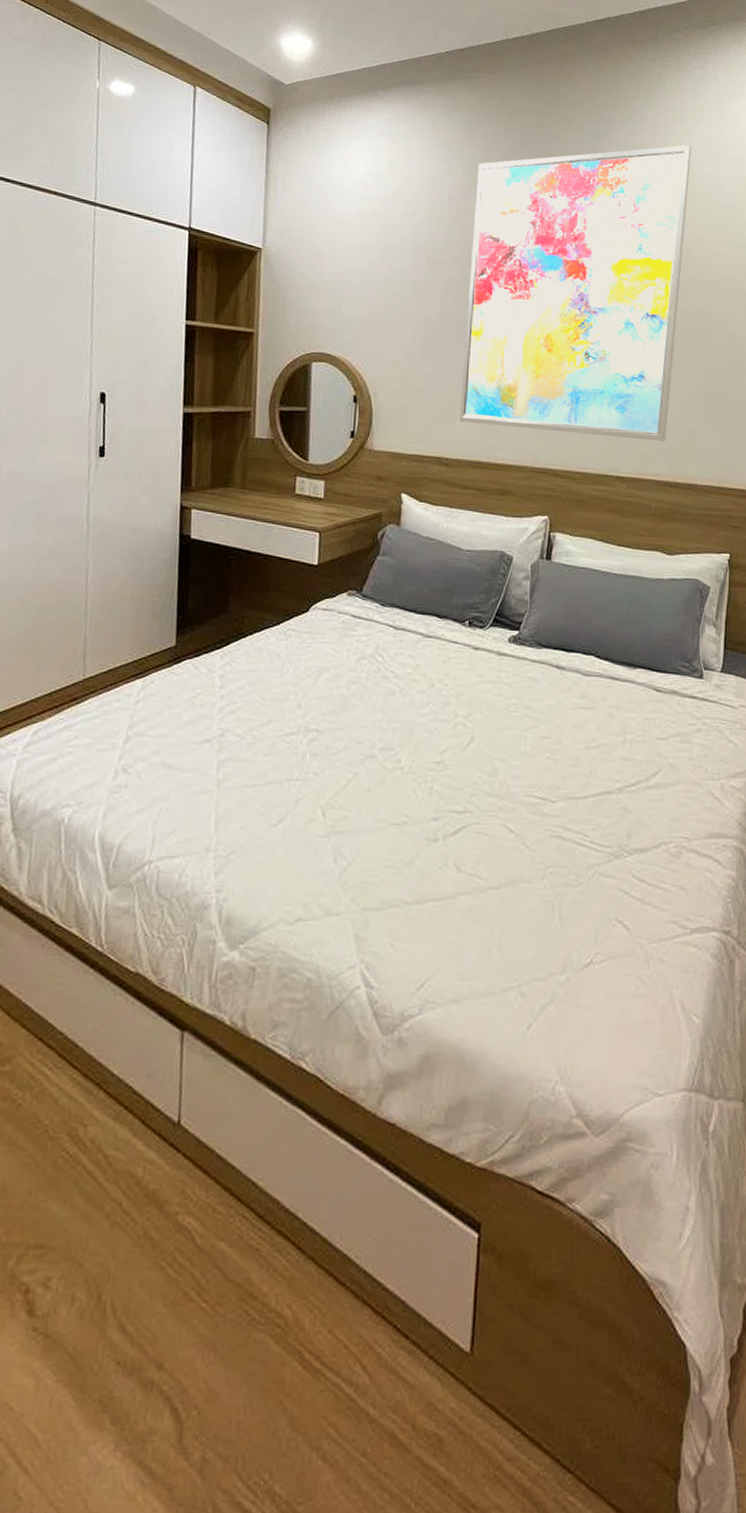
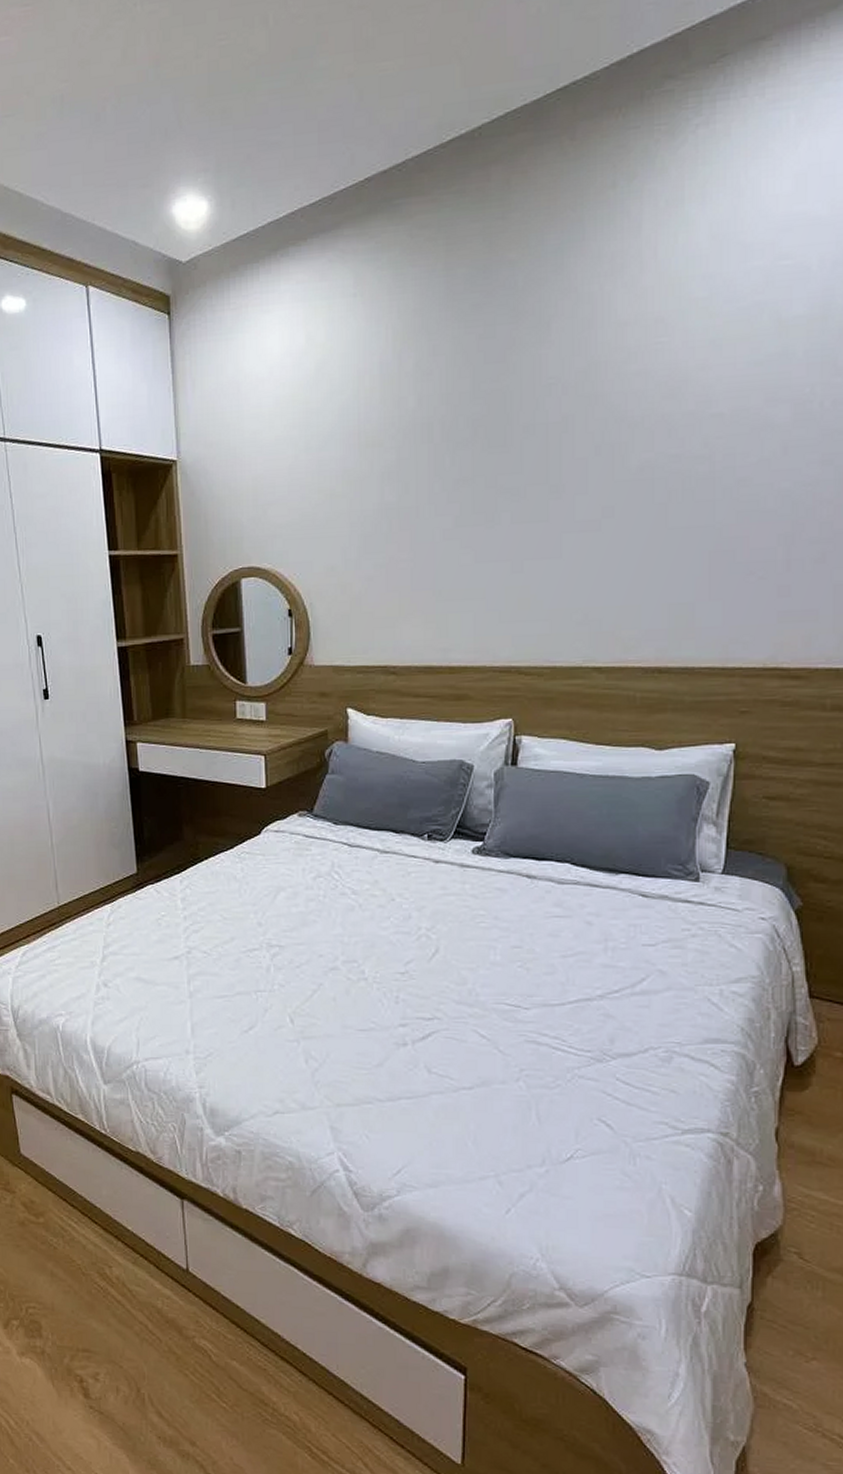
wall art: present [460,145,691,442] -> none [406,238,690,625]

